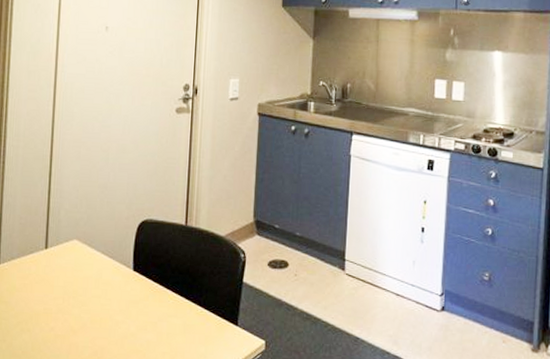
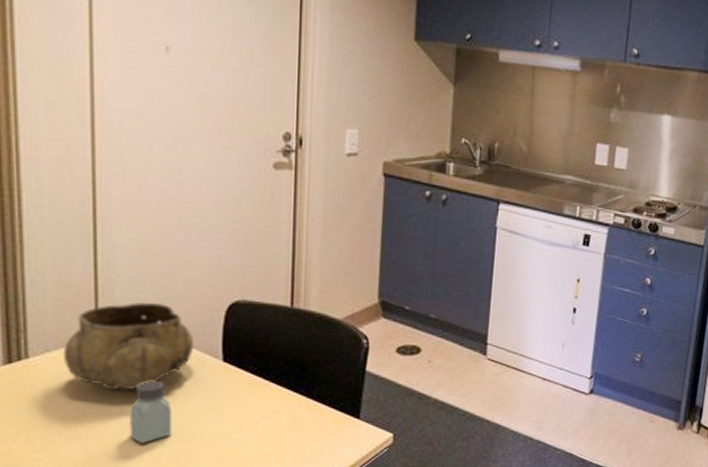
decorative bowl: none [22,221,113,293] -> present [62,302,194,391]
saltshaker: none [63,285,94,338] -> present [130,381,172,443]

